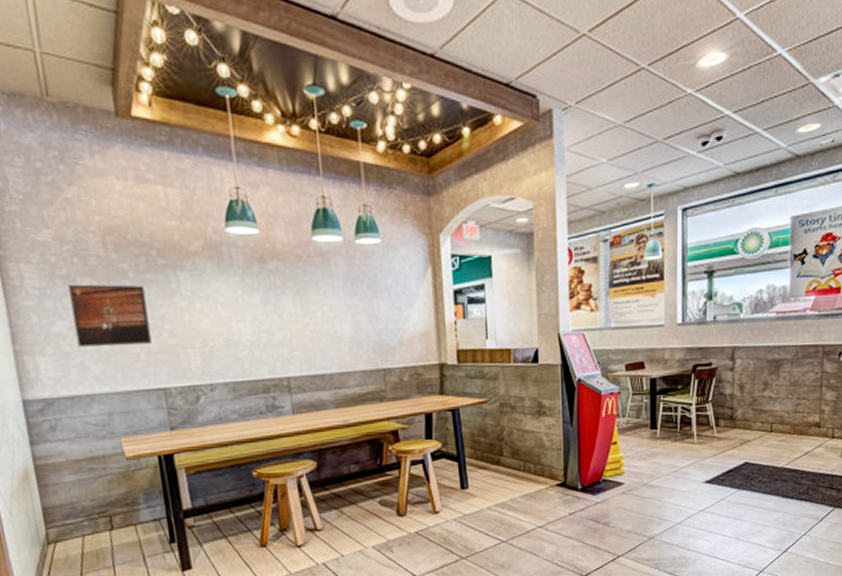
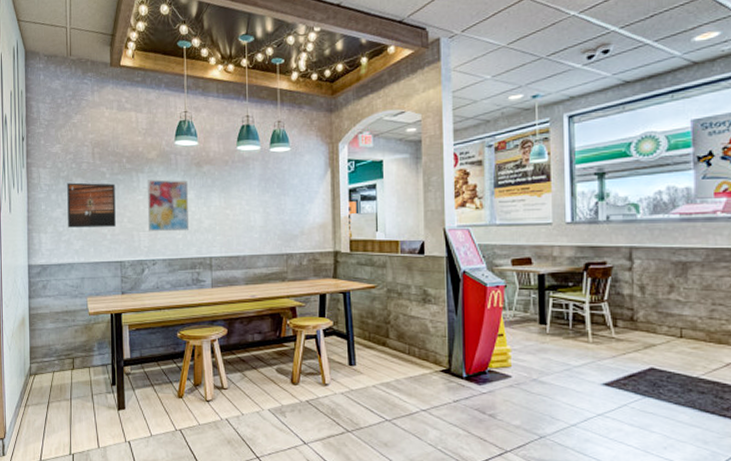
wall art: none [192,279,257,349] -> present [148,179,190,232]

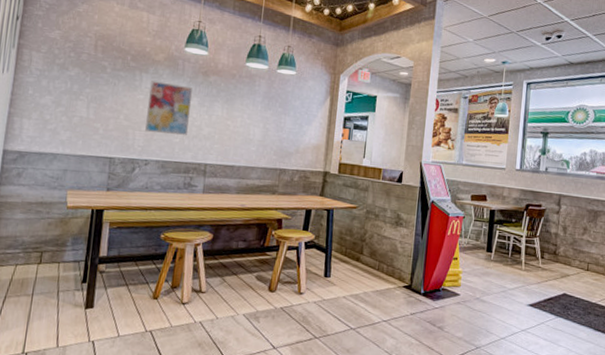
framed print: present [67,182,116,228] -> none [56,71,116,122]

